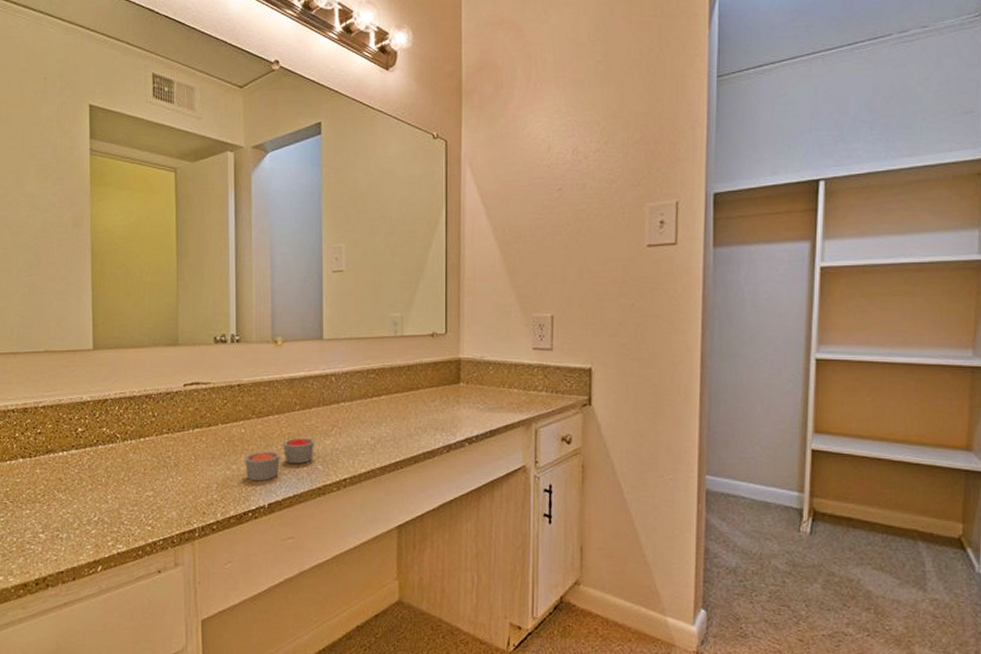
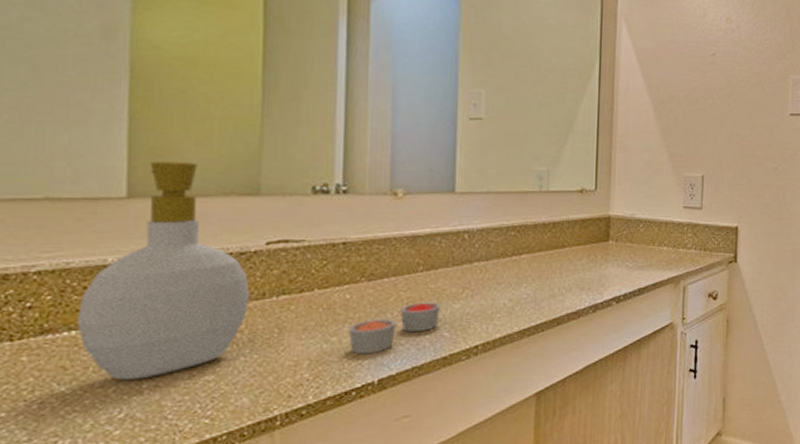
soap bottle: none [67,319,175,492] -> present [78,160,251,380]

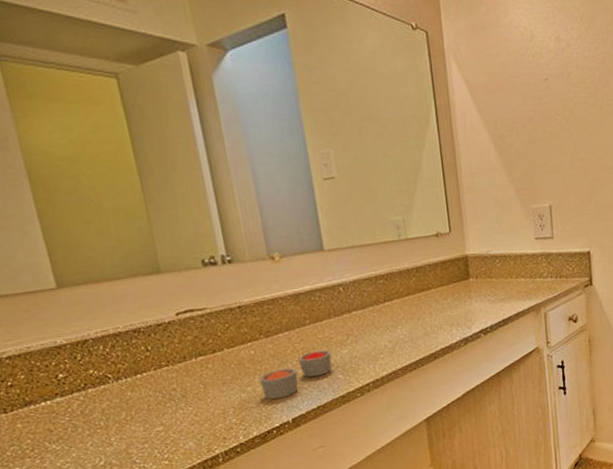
soap bottle: present [78,160,251,380] -> none [46,251,176,436]

